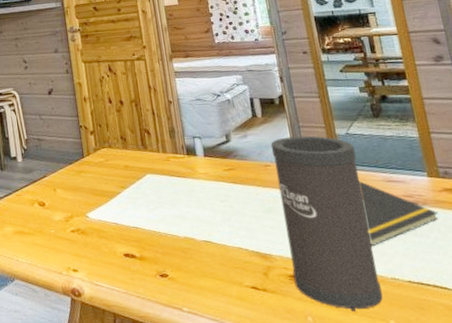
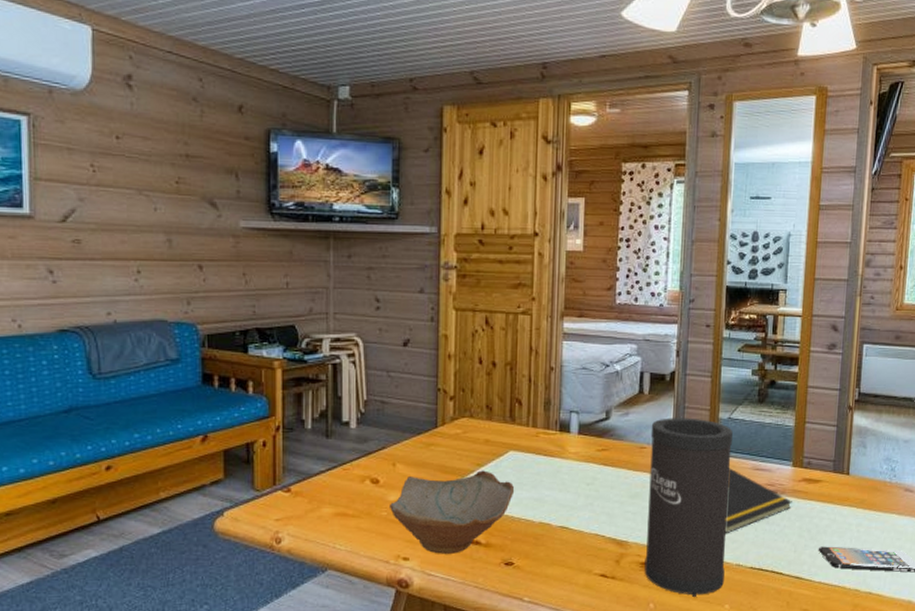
bowl: none [56,192,157,266] -> present [390,470,515,554]

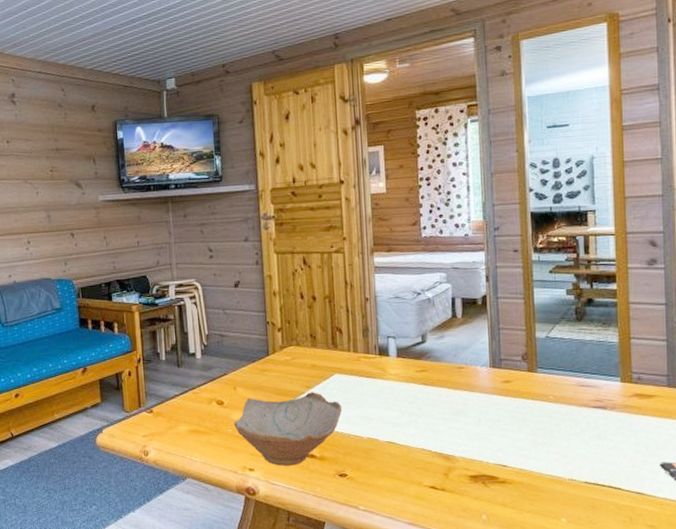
speaker: present [644,418,733,597] -> none [467,338,558,510]
notepad: present [725,468,792,533] -> none [552,385,624,448]

